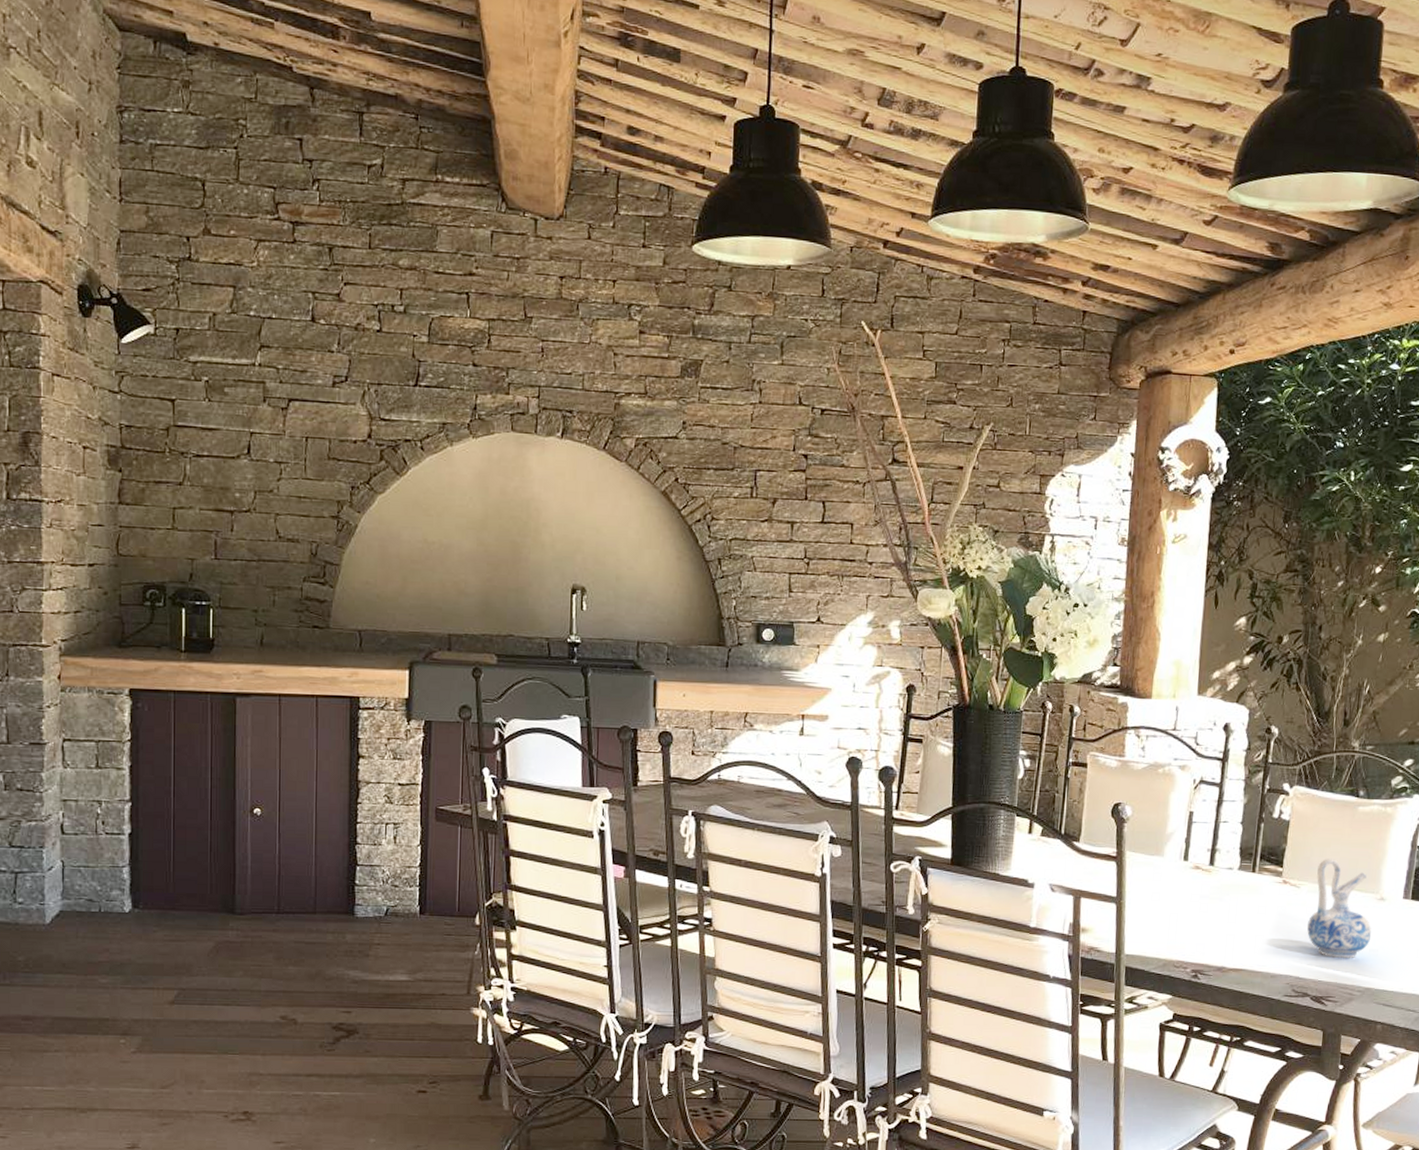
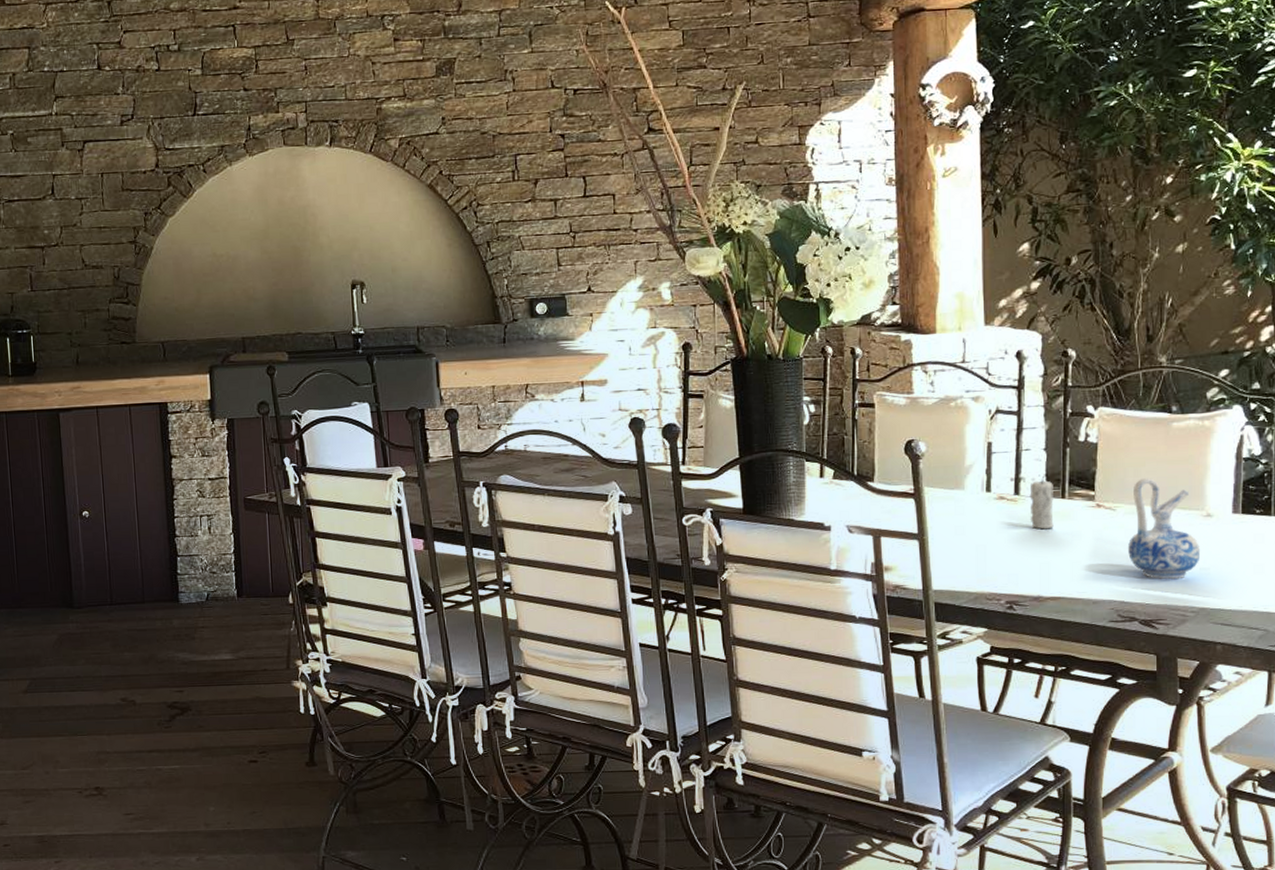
candle: none [1222,847,1246,902] -> present [1029,474,1054,530]

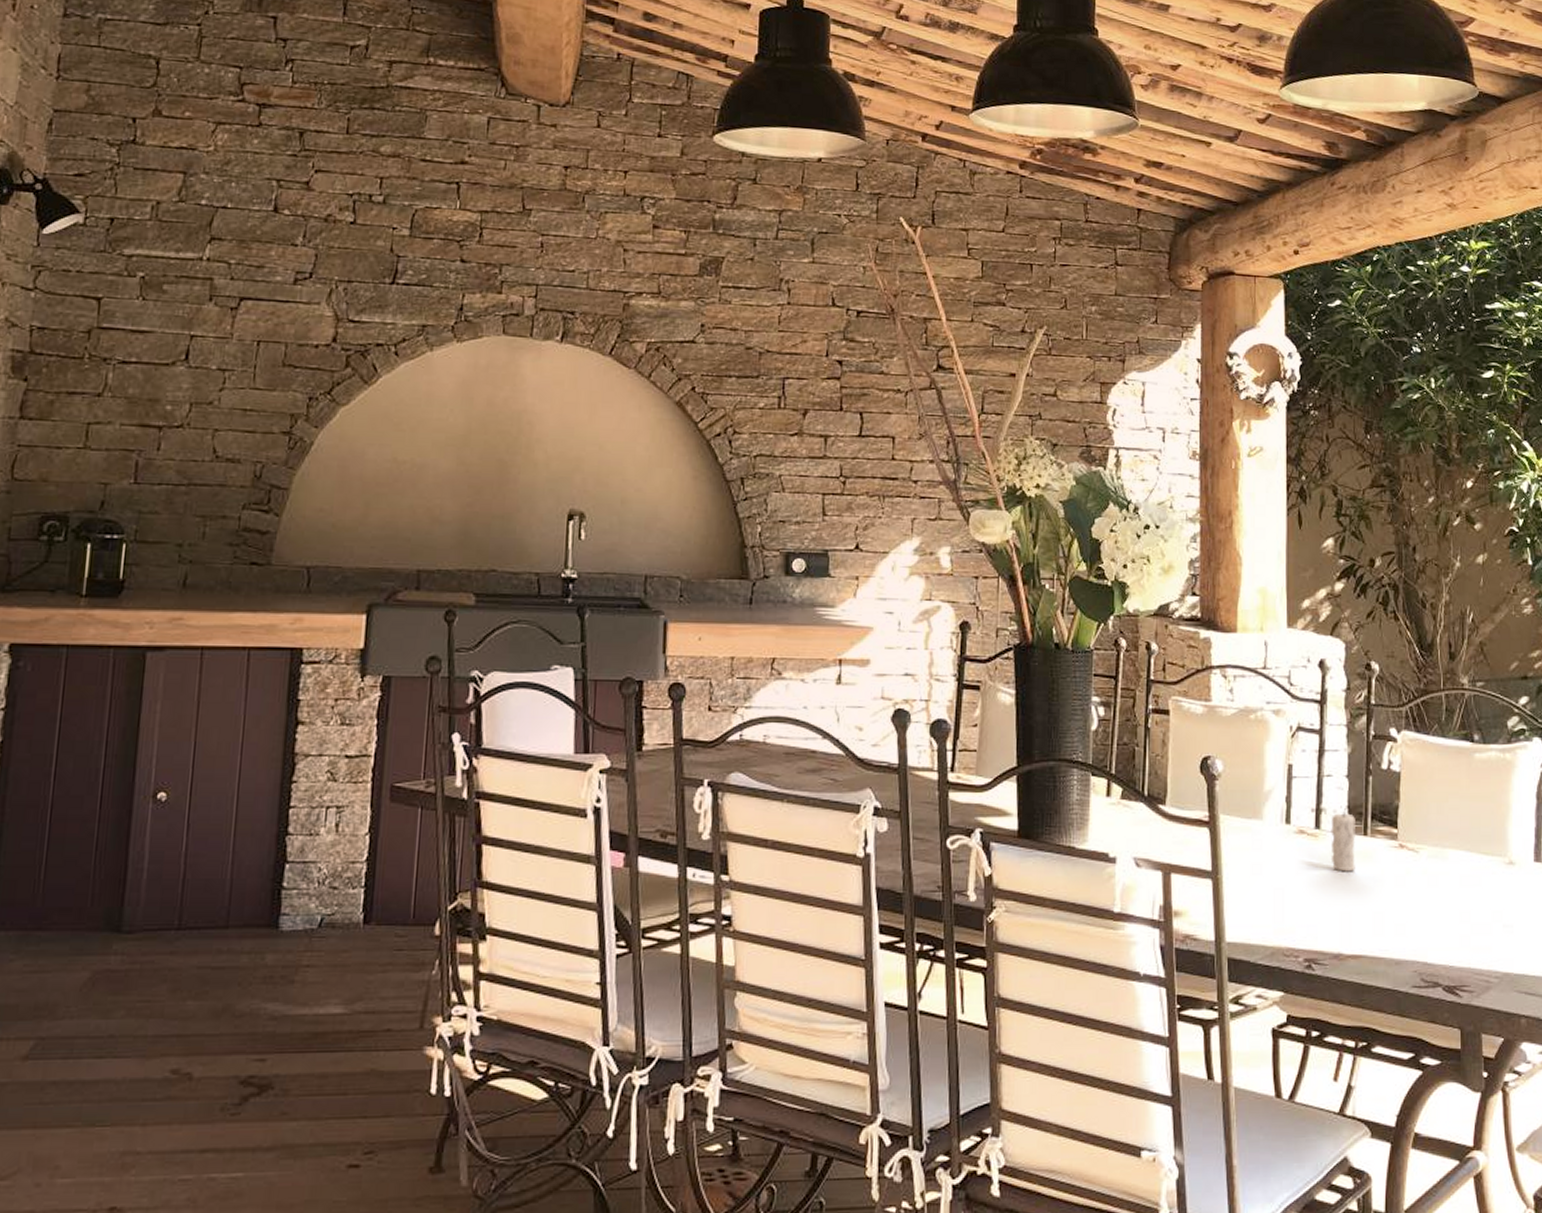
ceramic pitcher: present [1128,478,1201,580] -> none [1431,816,1504,938]

